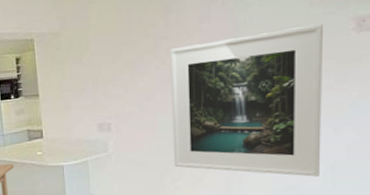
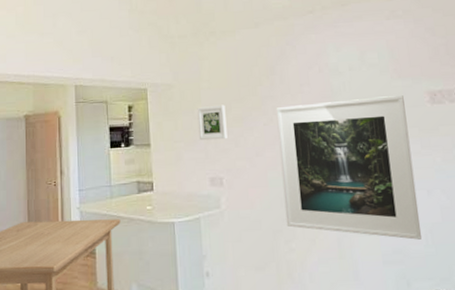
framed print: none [85,50,117,89] -> present [197,104,228,141]

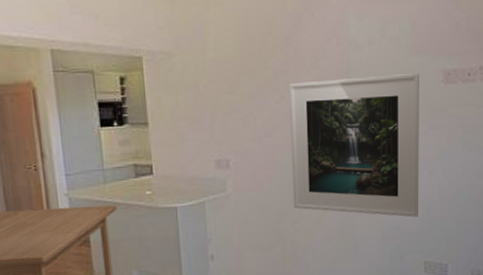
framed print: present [197,104,228,141] -> none [201,78,235,120]

